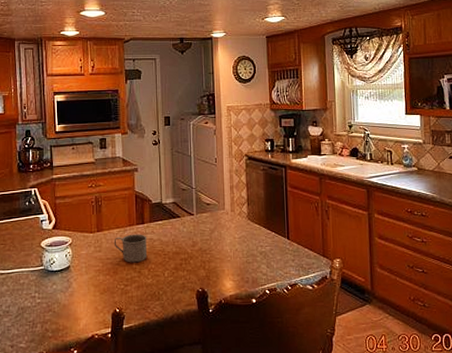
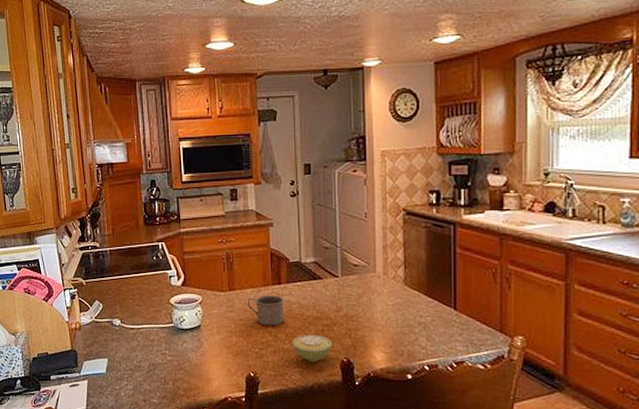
sugar bowl: none [154,268,189,294] -> present [292,334,332,362]

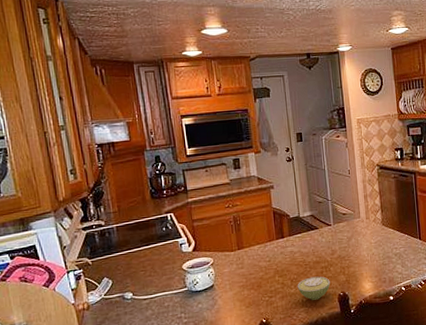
mug: present [247,295,285,326] -> none [255,247,289,276]

